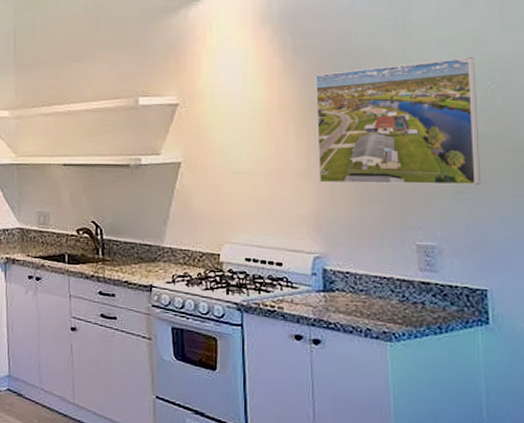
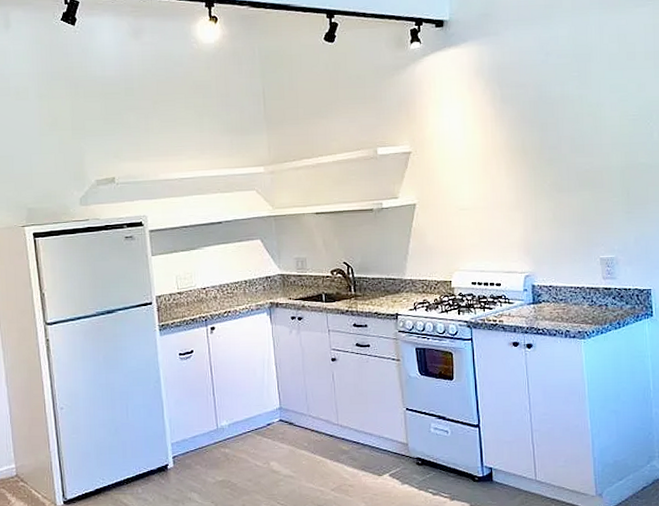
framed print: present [315,57,480,186] -> none [519,100,644,213]

